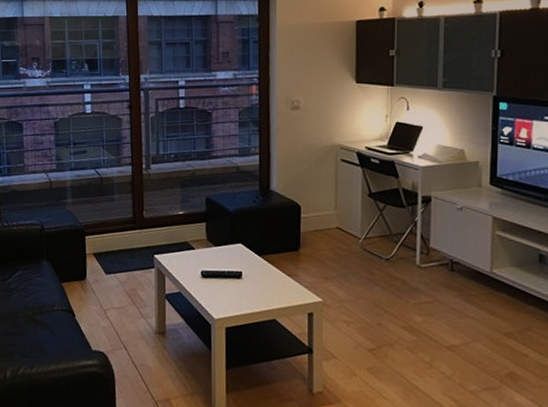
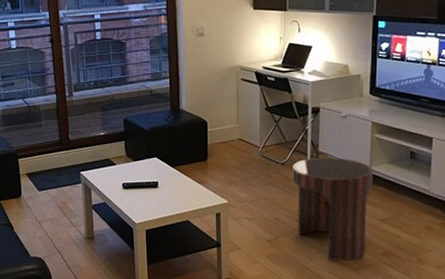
side table: none [399,254,494,381] -> present [292,157,373,261]

